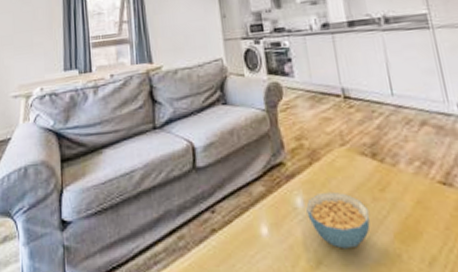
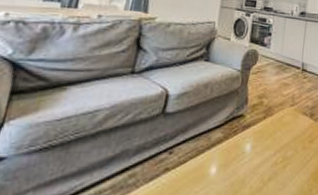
cereal bowl: present [306,191,370,249] -> none [252,140,299,186]

